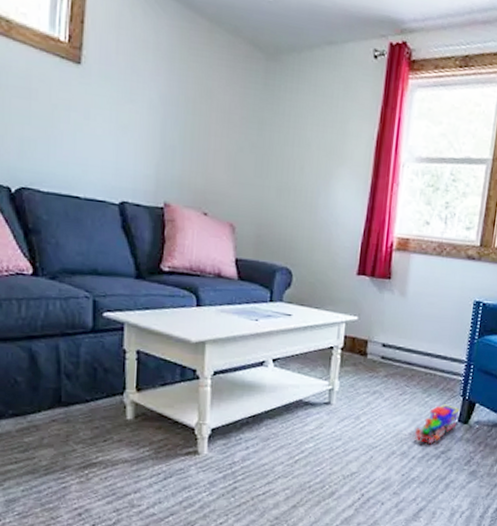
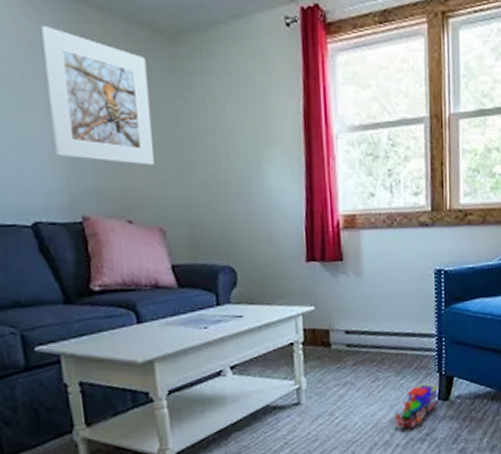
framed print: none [151,28,243,167] -> present [41,26,154,166]

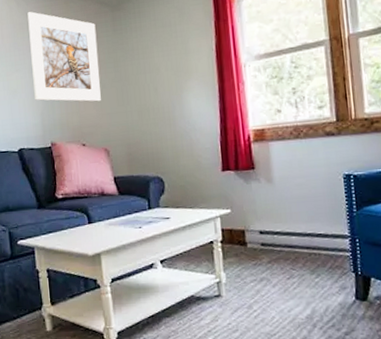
toy train: present [394,383,438,430] -> none [311,283,355,327]

